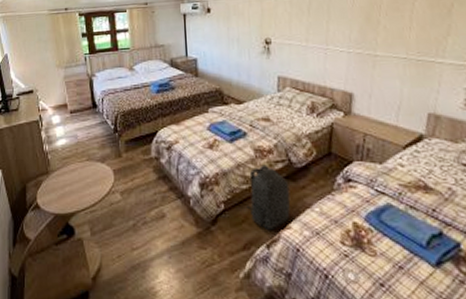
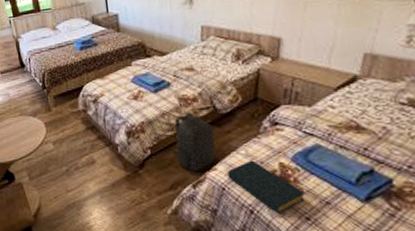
hardback book: none [302,219,379,280] -> present [227,160,306,214]

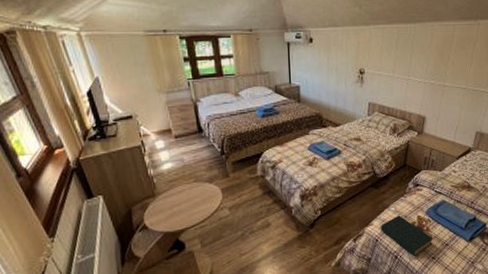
backpack: present [173,112,216,173] -> none [339,176,374,228]

